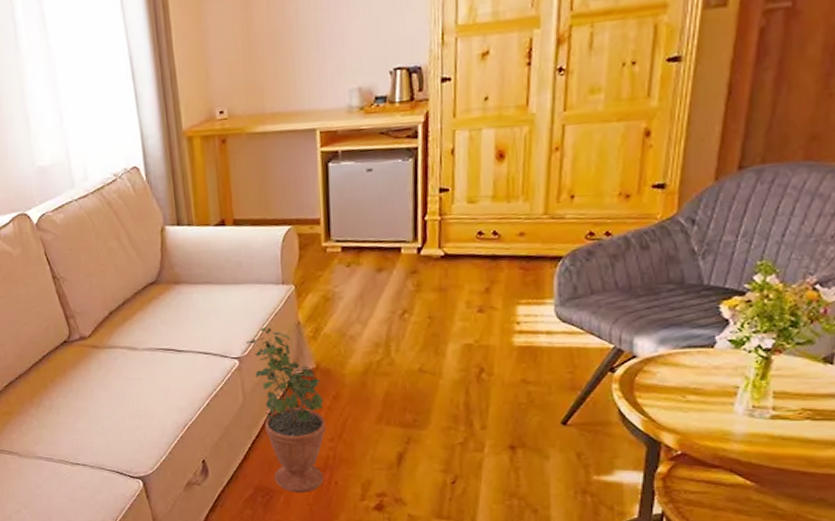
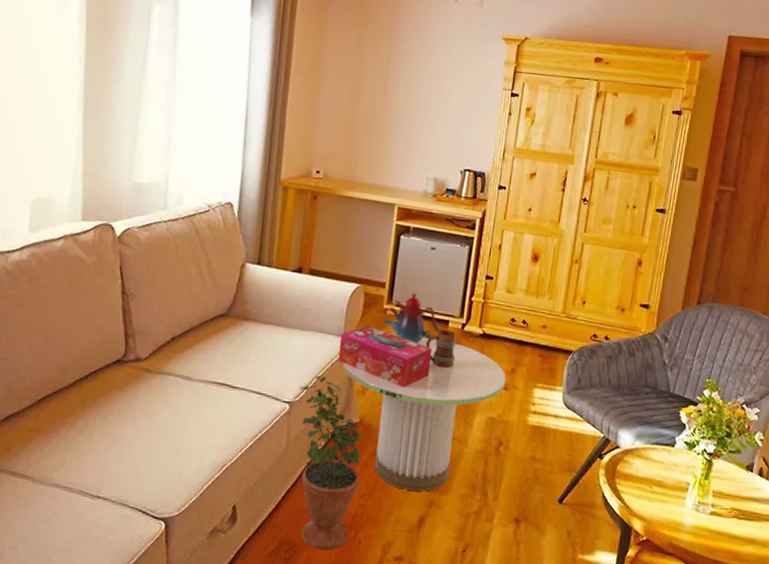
tissue box: none [279,268,387,327] -> present [337,325,433,388]
side table: none [287,269,480,429] -> present [342,337,506,492]
teakettle: none [323,225,393,279] -> present [382,294,441,344]
mug: none [377,257,415,300] -> present [426,329,456,369]

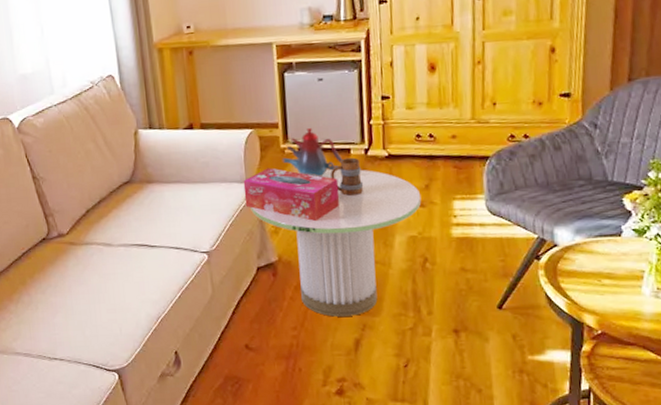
potted plant: present [299,375,362,550] -> none [213,222,289,381]

